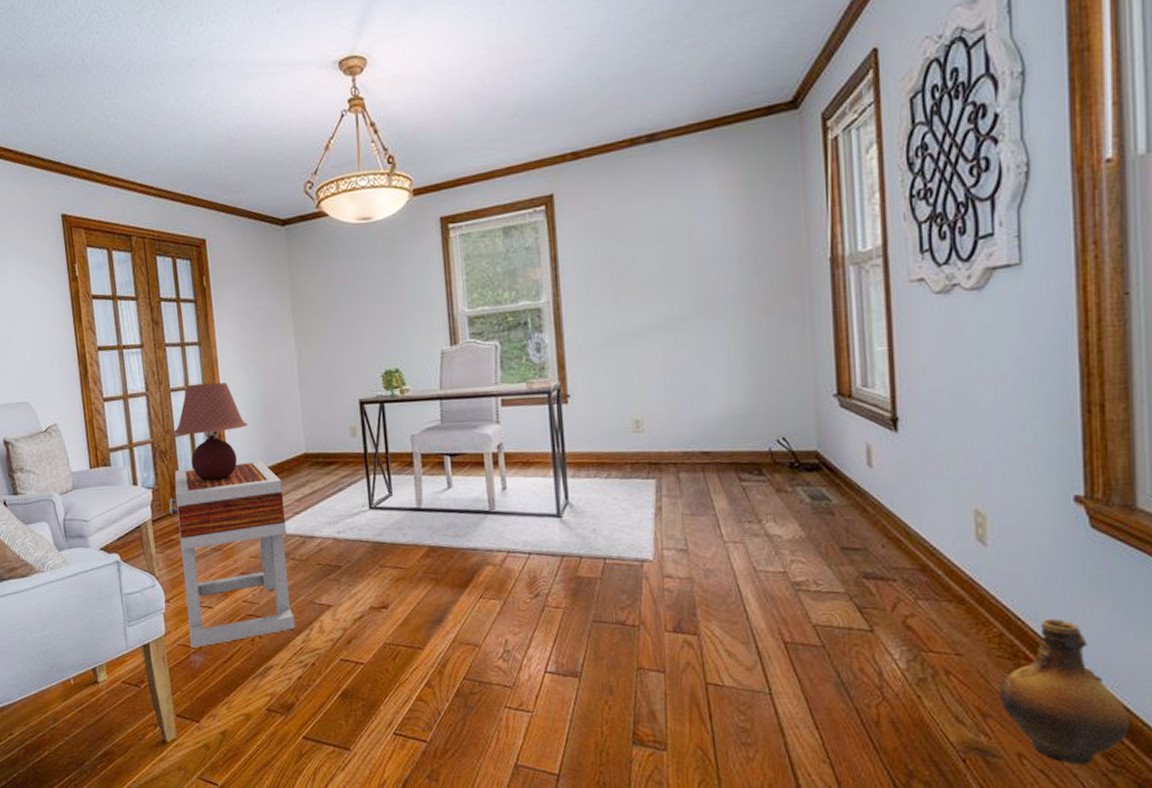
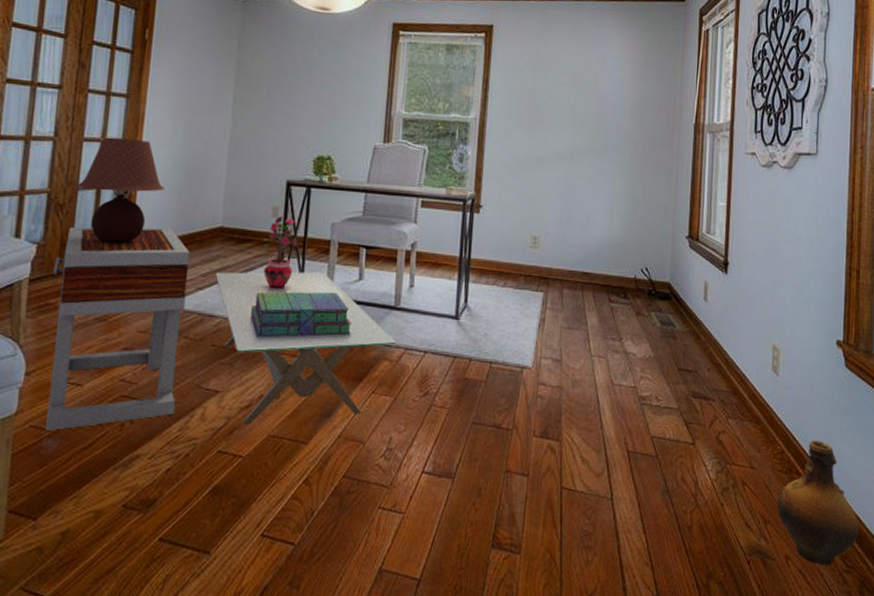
coffee table: none [308,484,497,635] -> present [215,271,396,425]
potted plant: none [346,435,381,506] -> present [262,216,298,289]
stack of books: none [347,503,448,554] -> present [251,291,352,338]

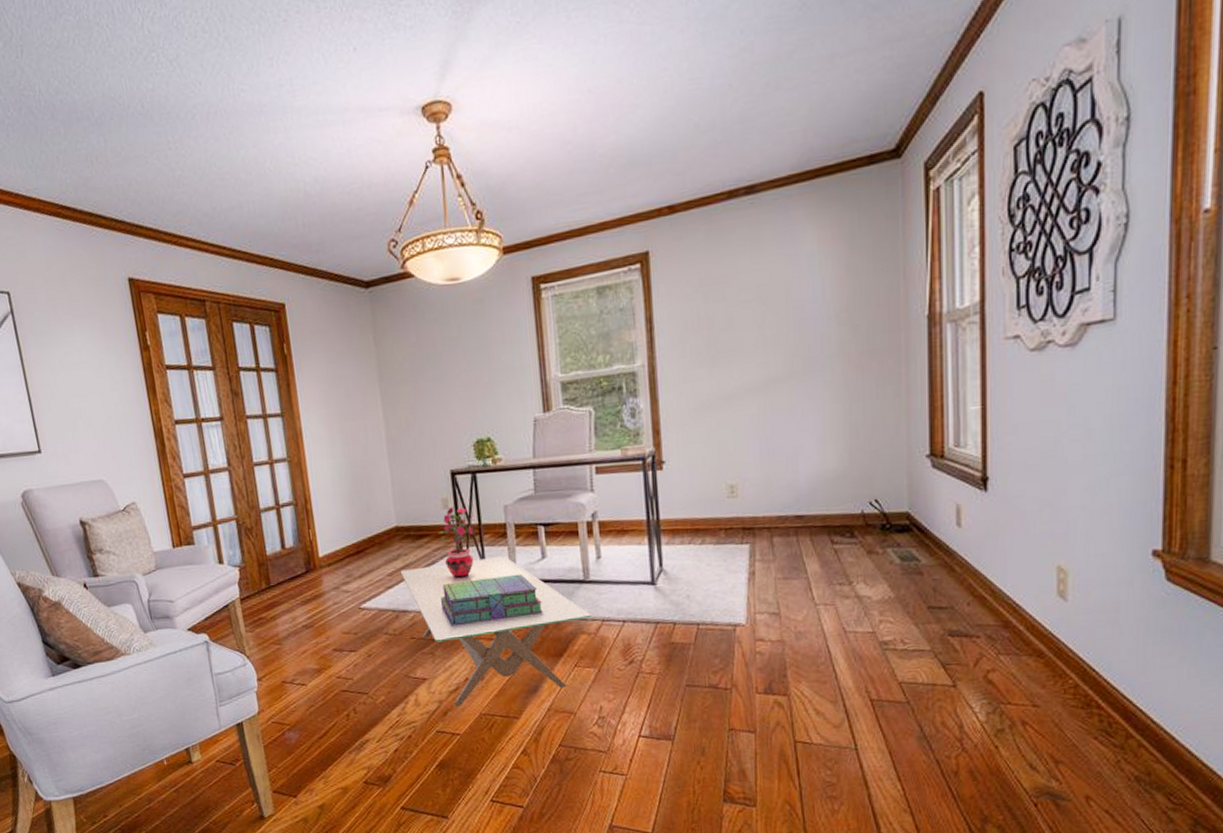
side table: present [45,226,190,431] -> none [257,534,391,725]
table lamp: present [77,138,164,244] -> none [258,455,336,557]
ceramic jug: present [777,440,859,566] -> none [1071,668,1190,805]

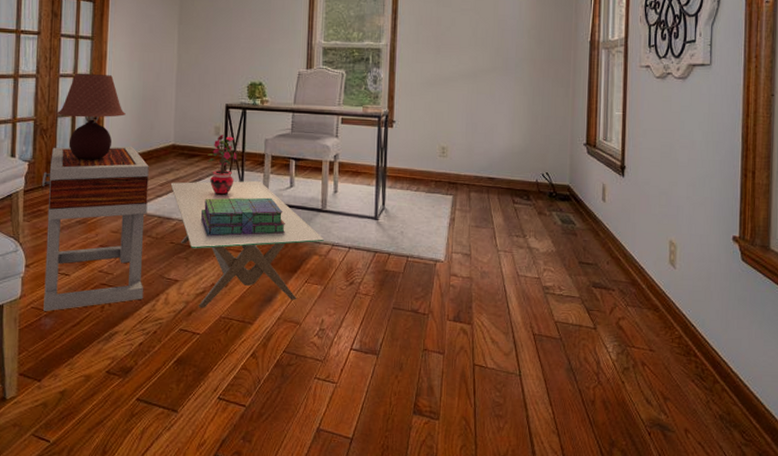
side table: none [257,534,391,725] -> present [41,146,149,311]
table lamp: none [258,455,336,557] -> present [56,74,126,160]

